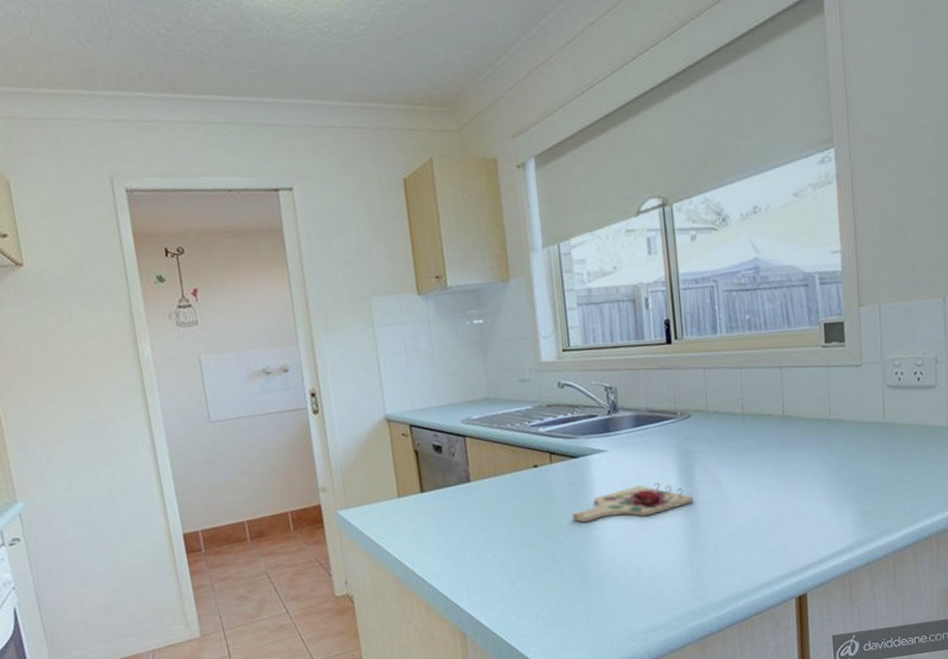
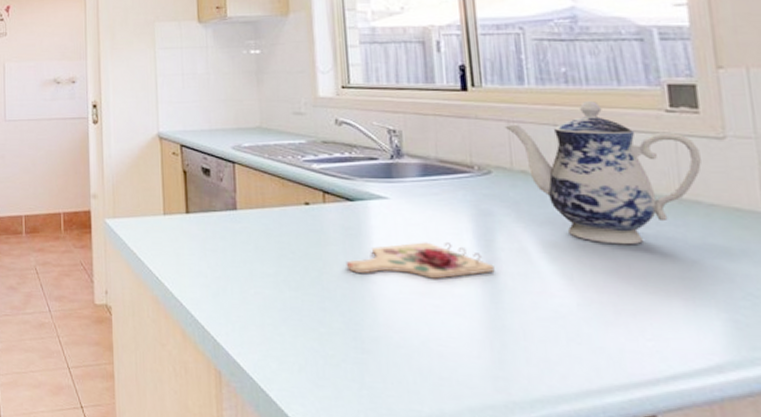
teapot: none [701,343,845,465] -> present [504,101,702,245]

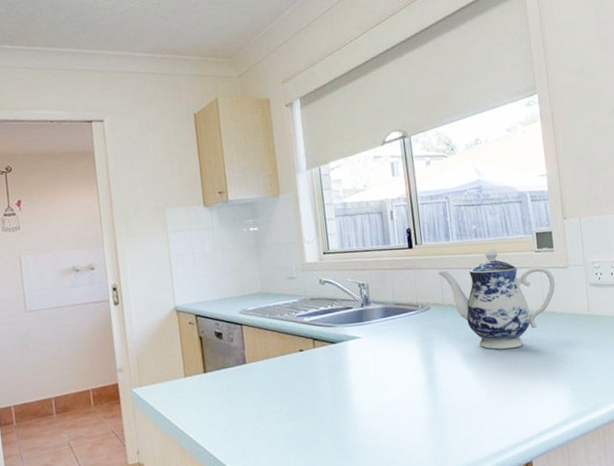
cutting board: present [346,241,495,279] -> none [332,364,434,399]

